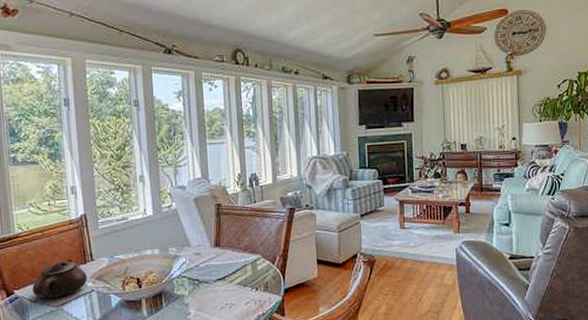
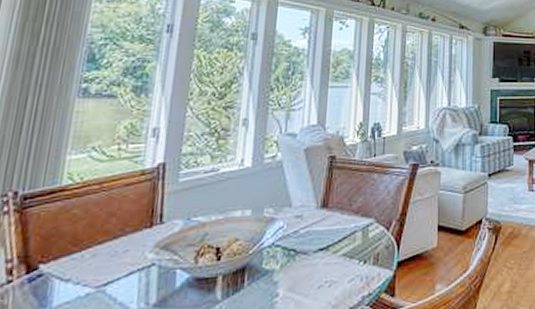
teapot: present [32,259,87,300] -> none [66,221,150,277]

